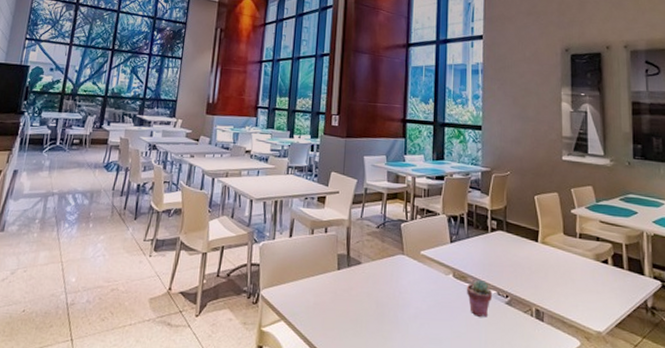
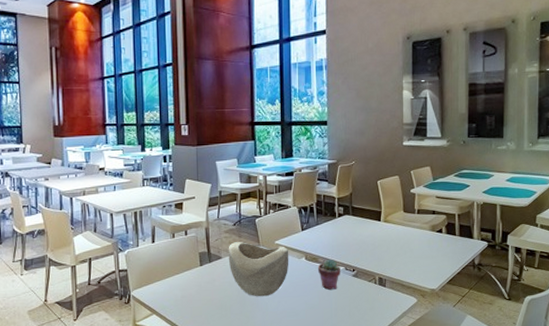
decorative bowl: none [368,247,435,316] -> present [228,242,289,297]

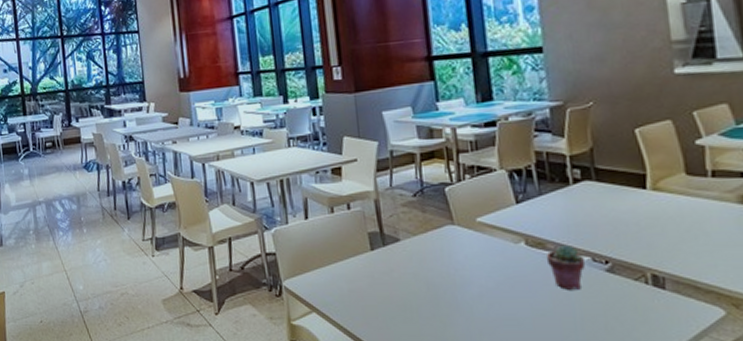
decorative bowl: present [228,242,289,297] -> none [408,219,501,296]

